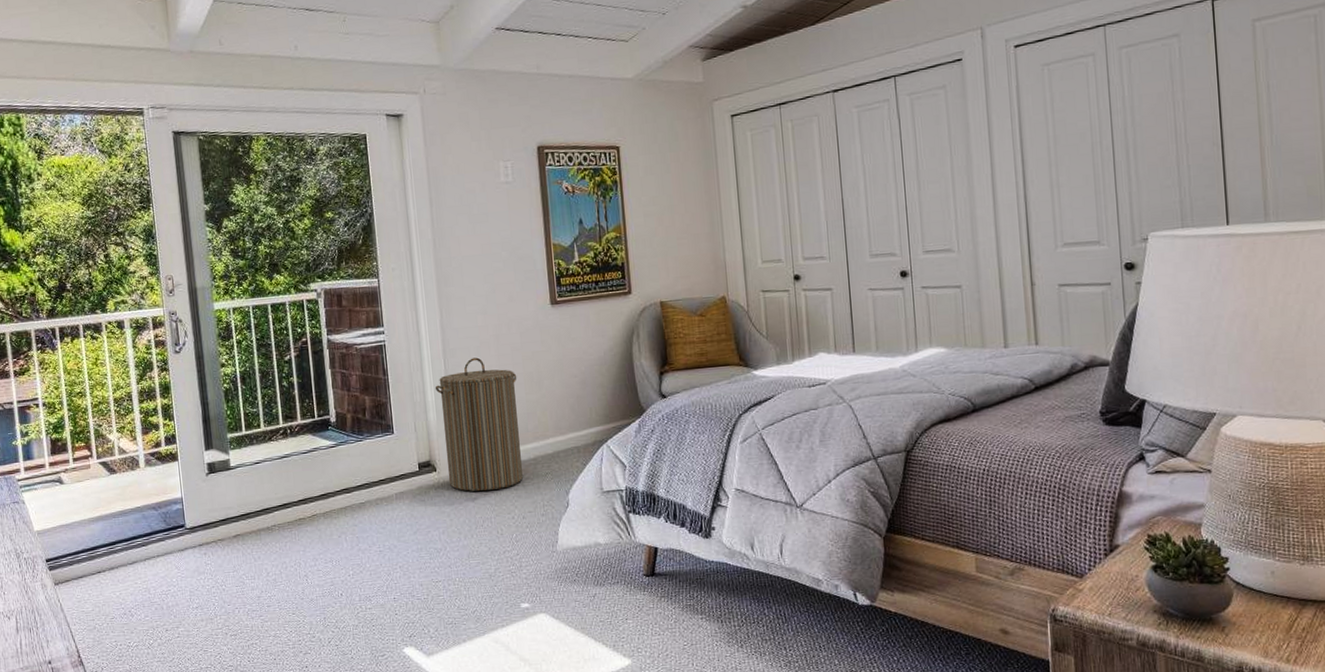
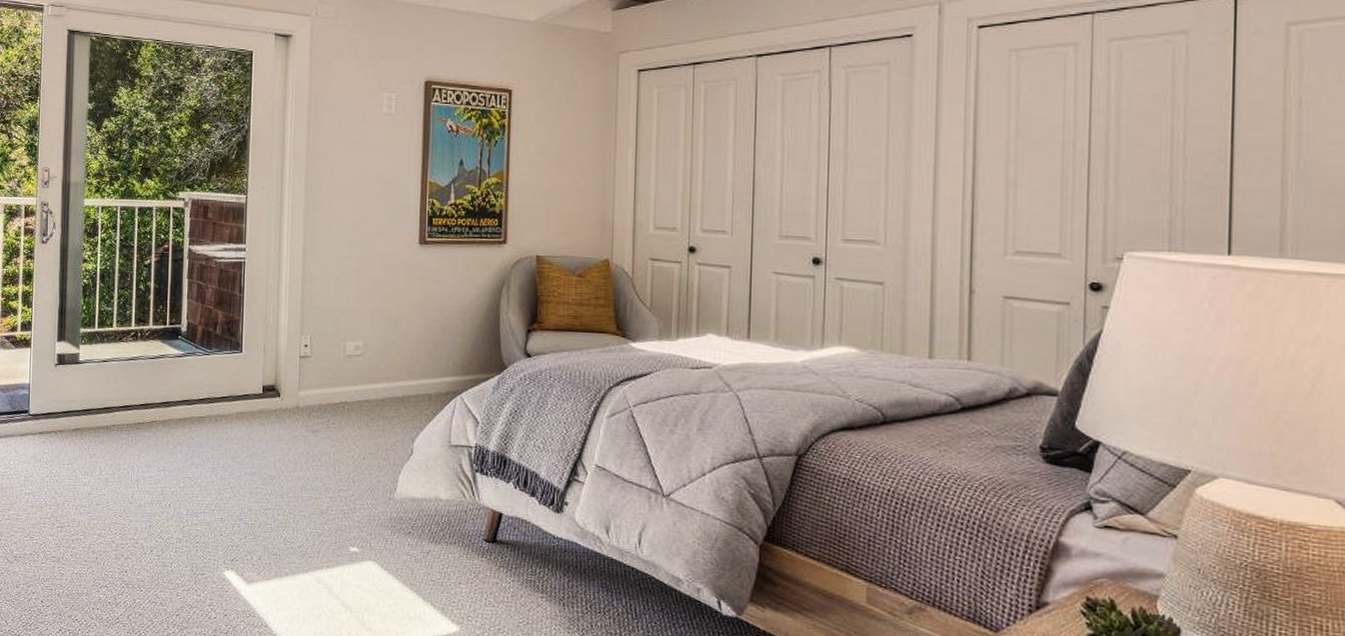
laundry hamper: present [435,357,523,492] -> none [289,287,375,426]

